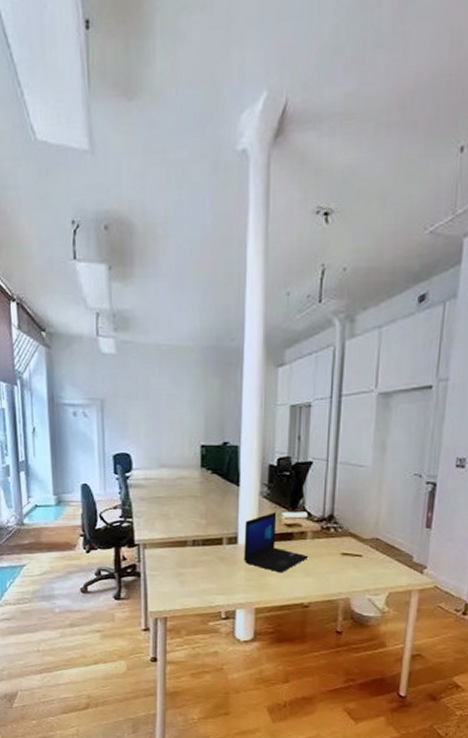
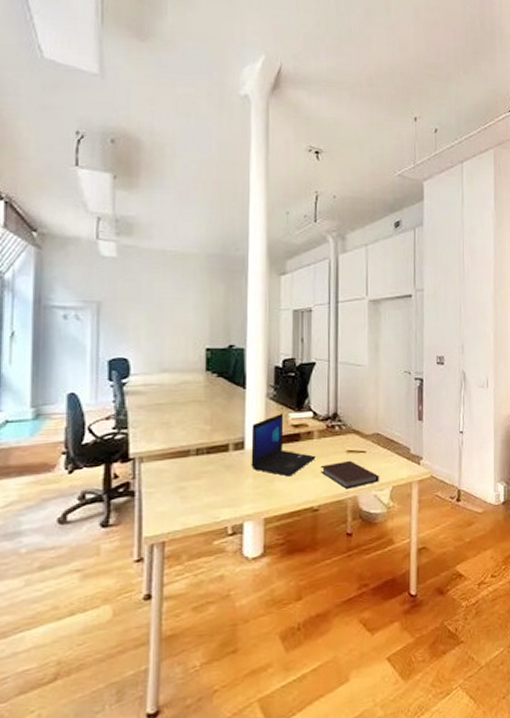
notebook: none [313,563,375,590] -> present [321,460,379,489]

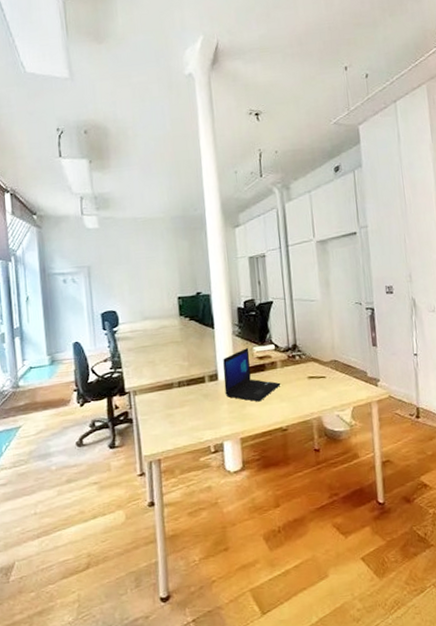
notebook: present [321,460,379,489] -> none [286,385,340,411]

